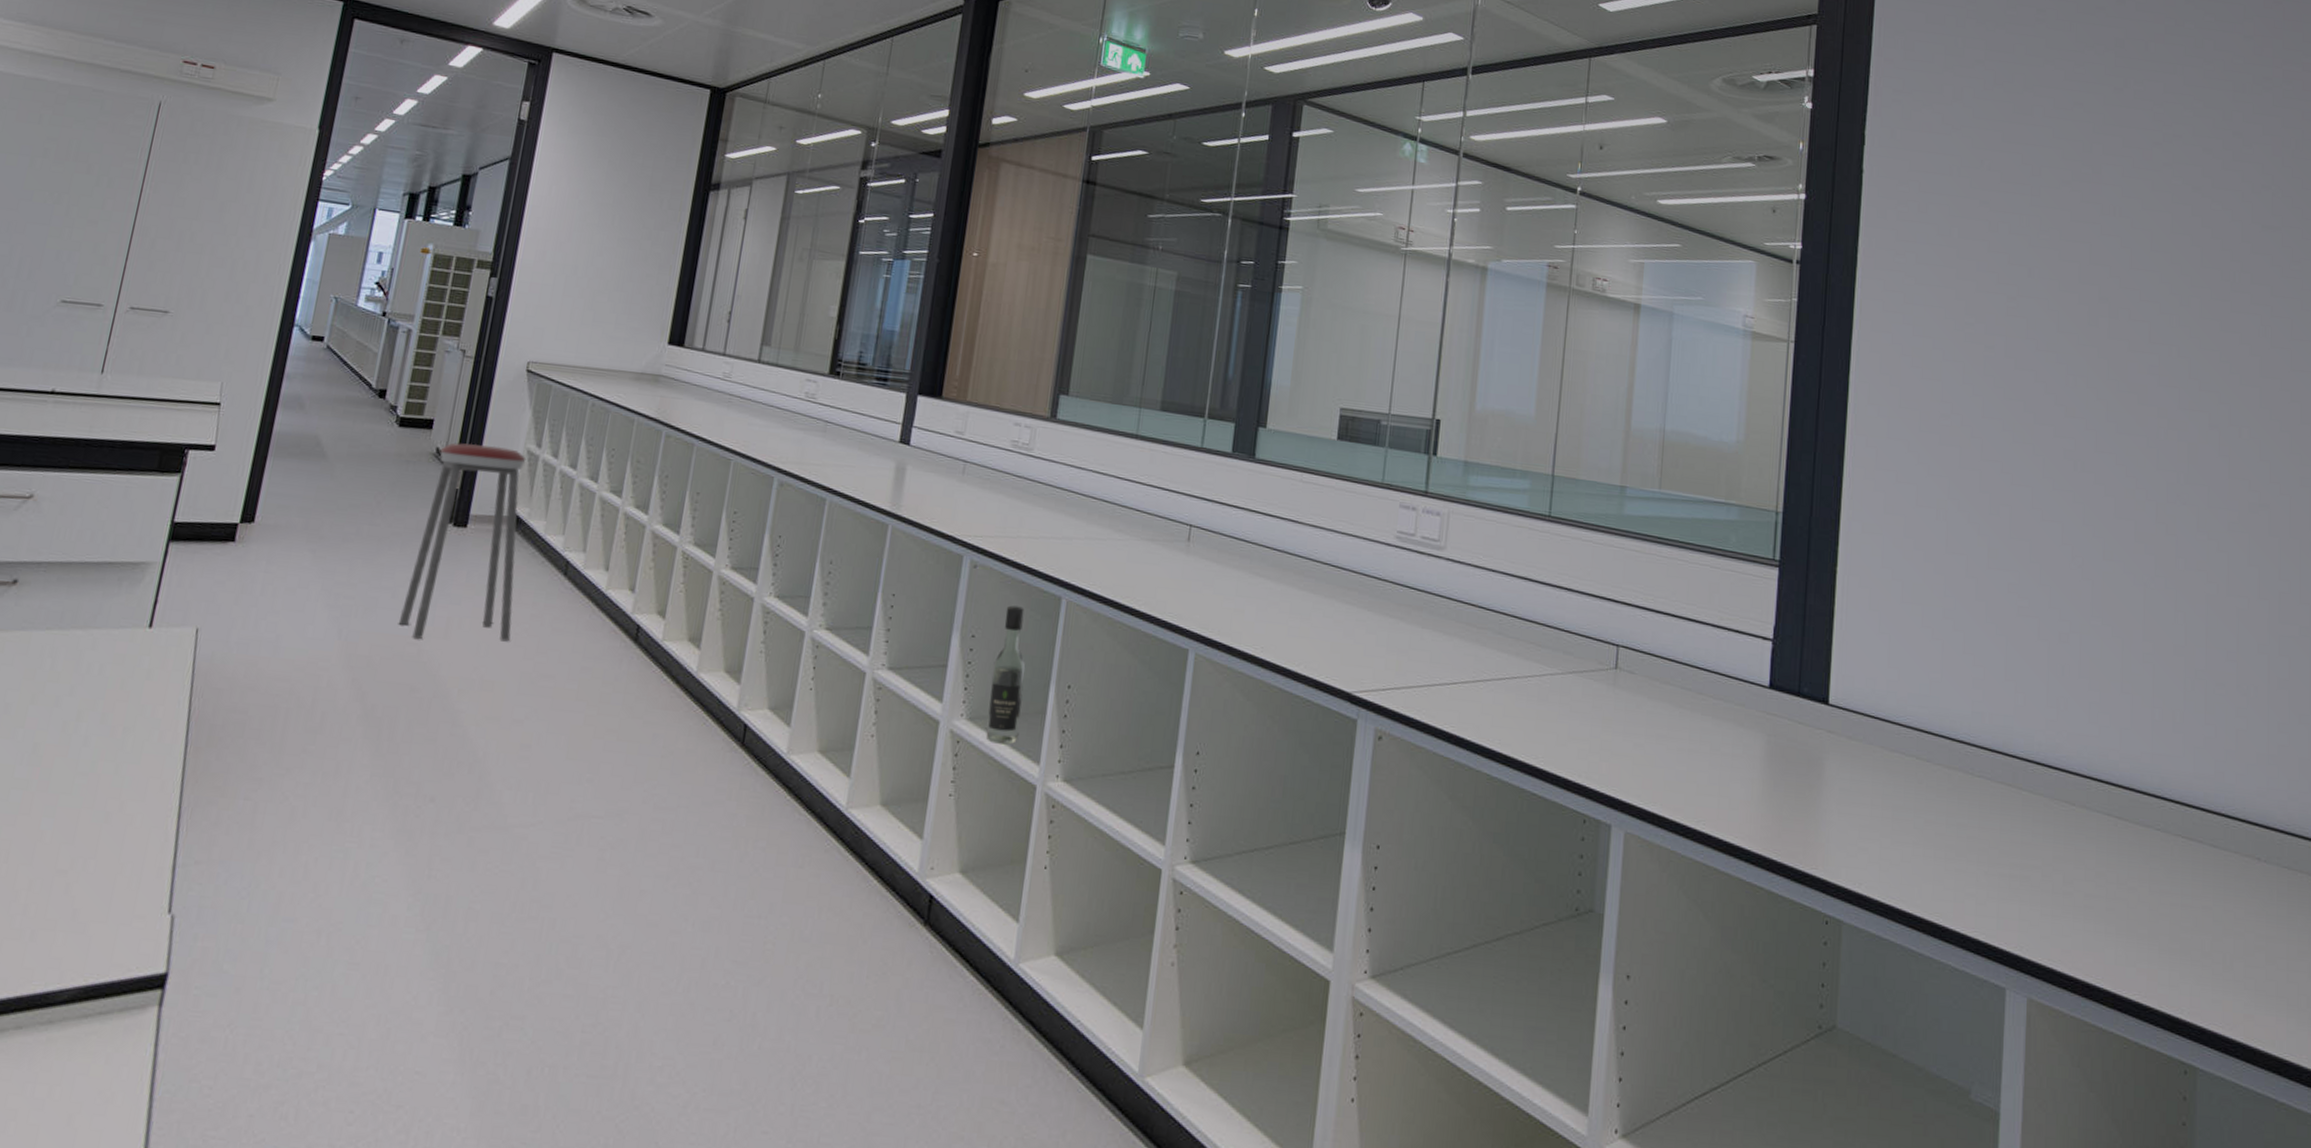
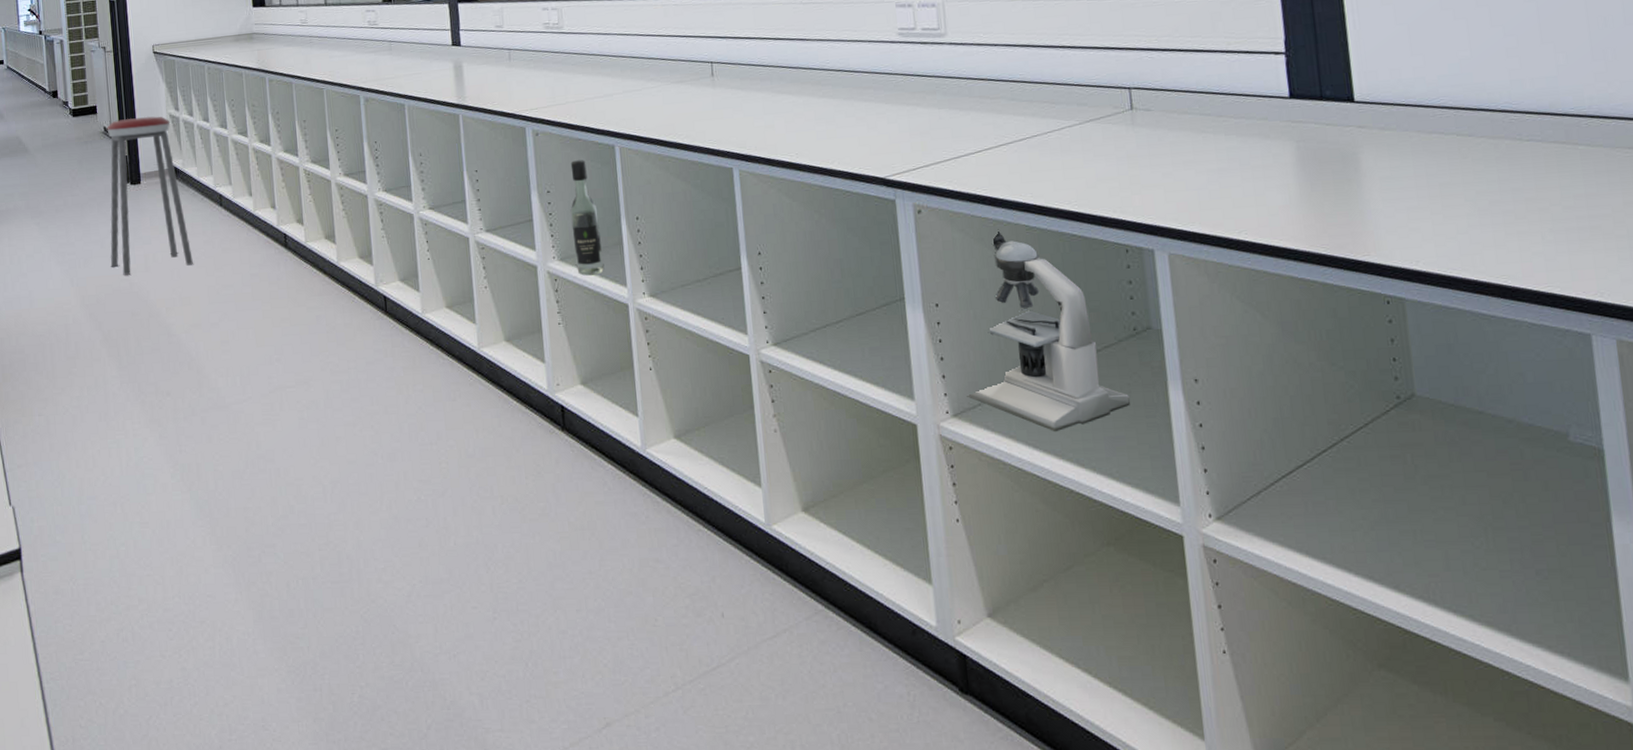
microscope: none [1390,773,1558,1013] -> present [967,229,1130,432]

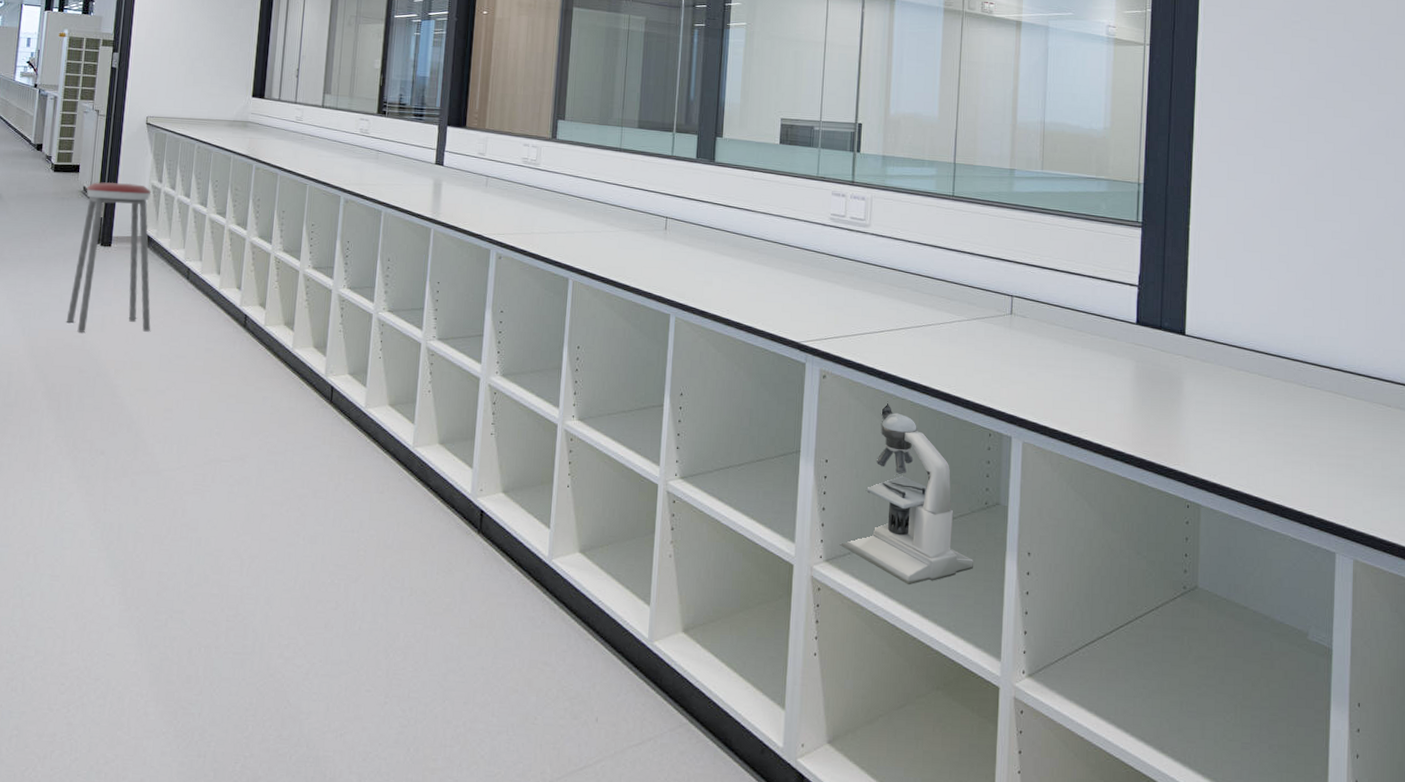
bottle: present [570,160,605,276] -> none [516,286,544,394]

